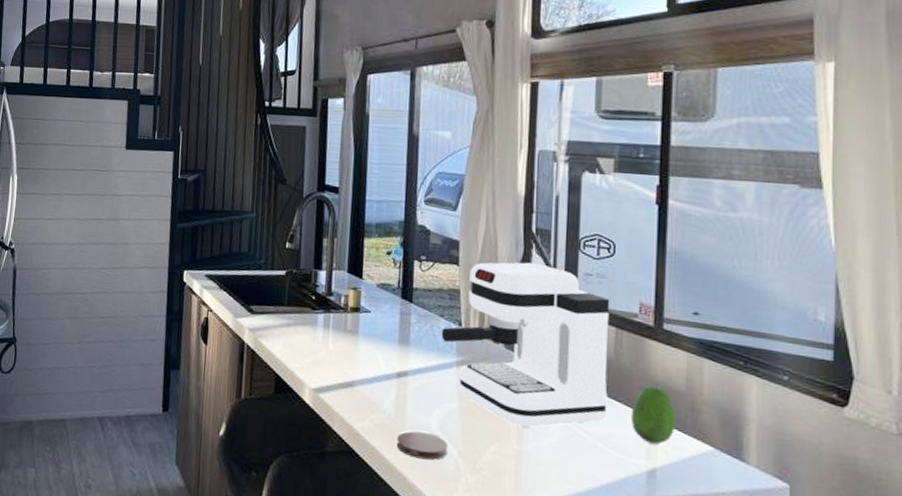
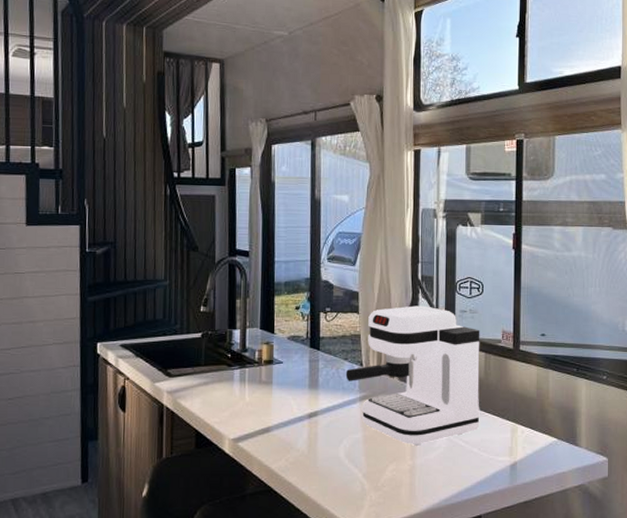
coaster: present [396,431,449,460] -> none [310,463,355,486]
fruit: present [630,385,677,445] -> none [497,395,530,443]

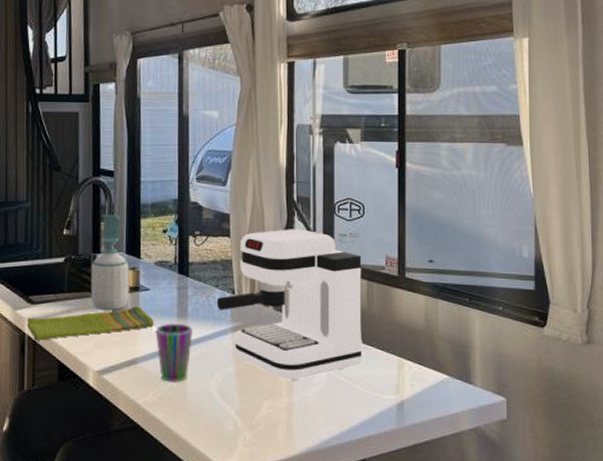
dish towel: none [165,377,287,411] -> present [27,305,154,341]
soap bottle: none [226,291,264,383] -> present [90,214,130,311]
cup: none [288,393,324,448] -> present [155,323,194,382]

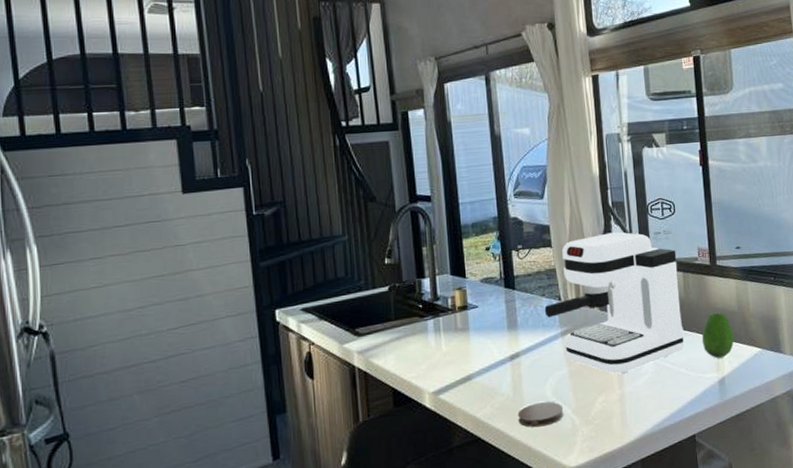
dish towel: present [27,305,154,341] -> none [356,323,486,372]
soap bottle: present [90,214,130,311] -> none [417,237,458,334]
cup: present [155,323,194,382] -> none [487,334,525,393]
coaster: none [179,398,227,424] -> present [517,401,564,428]
fruit: none [382,327,419,380] -> present [701,311,735,359]

